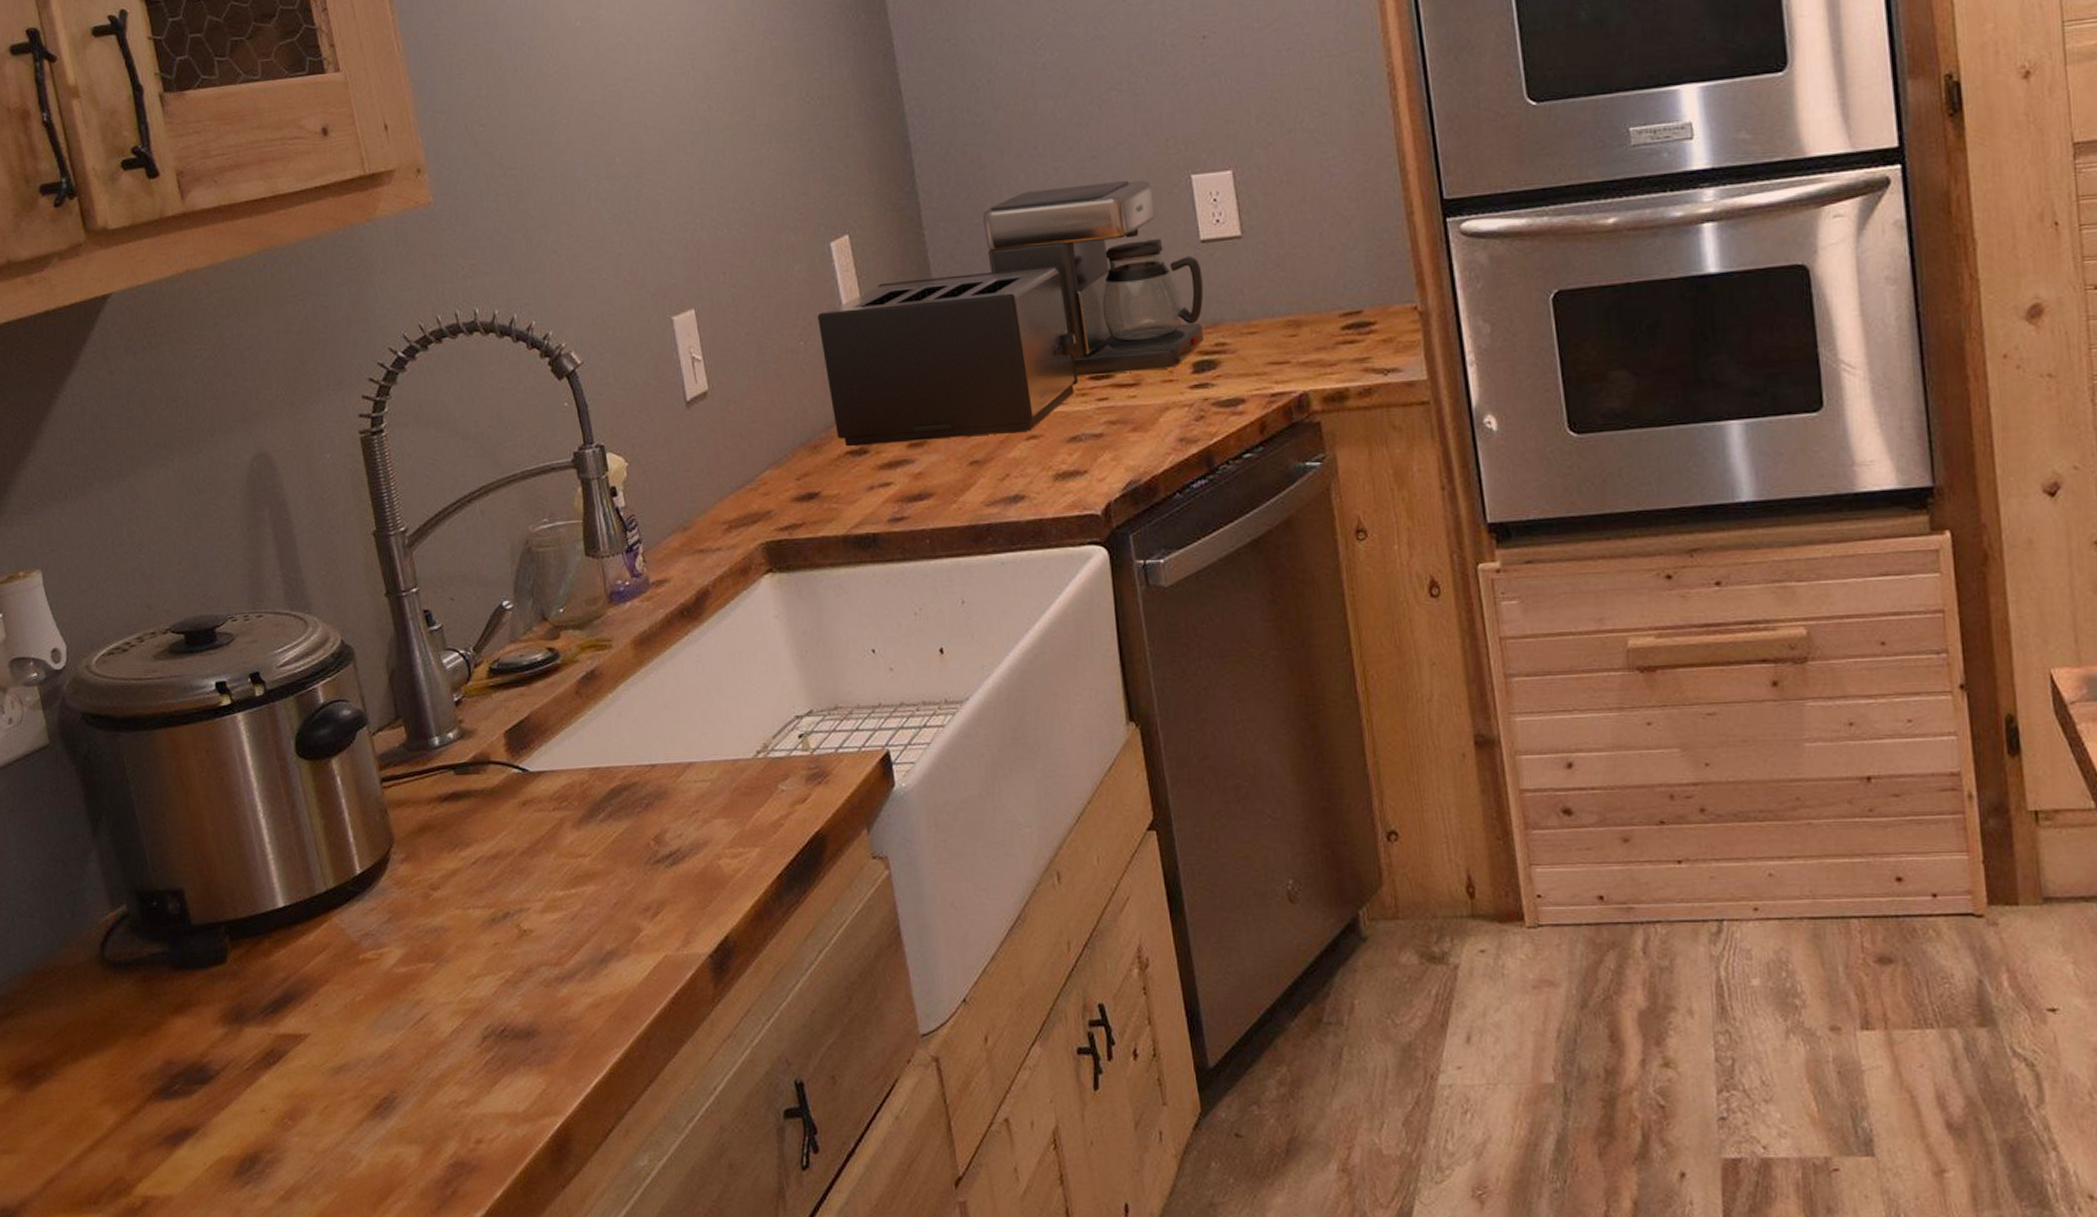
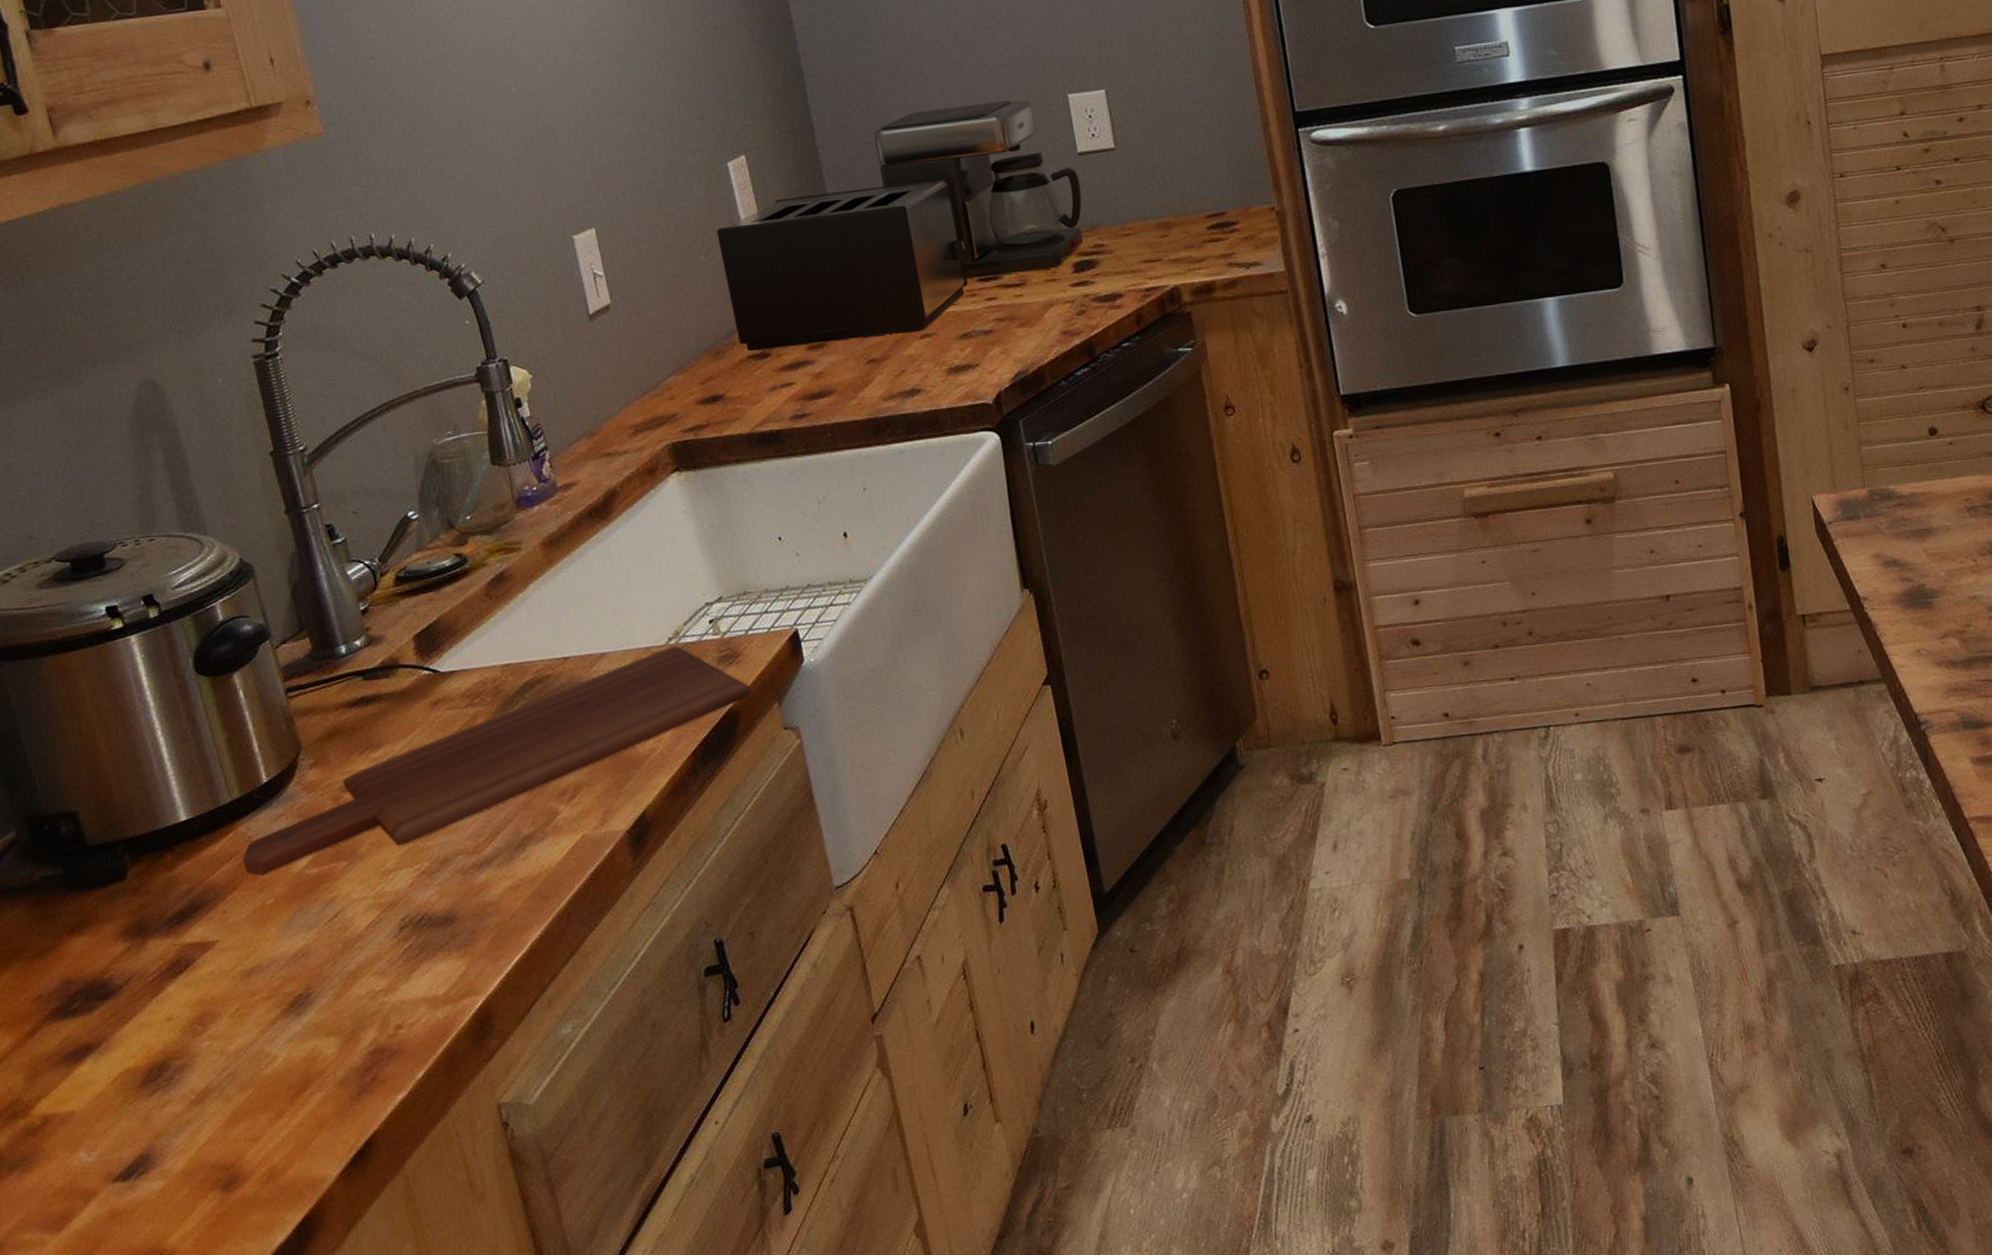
cutting board: none [335,759,840,969] -> present [243,645,751,874]

